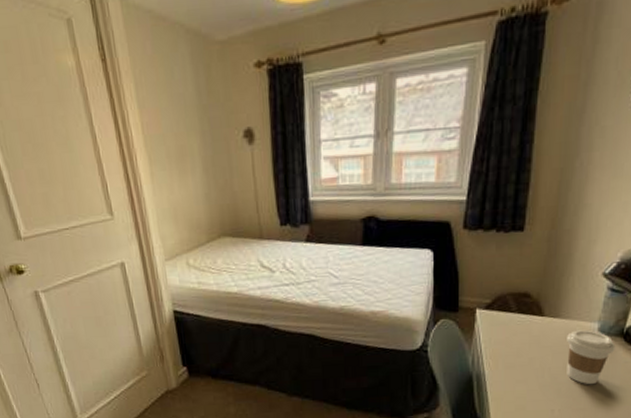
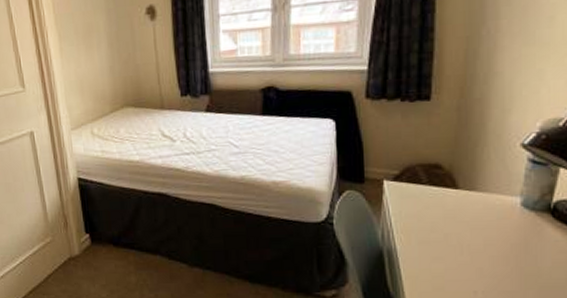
coffee cup: present [567,330,616,385] -> none [486,204,543,265]

